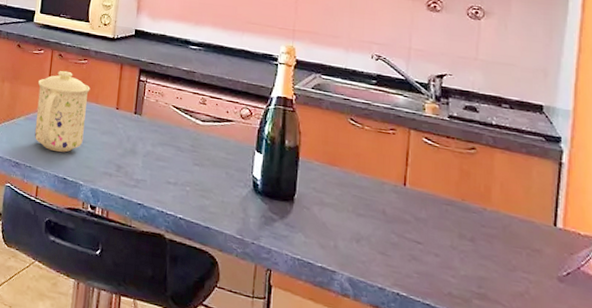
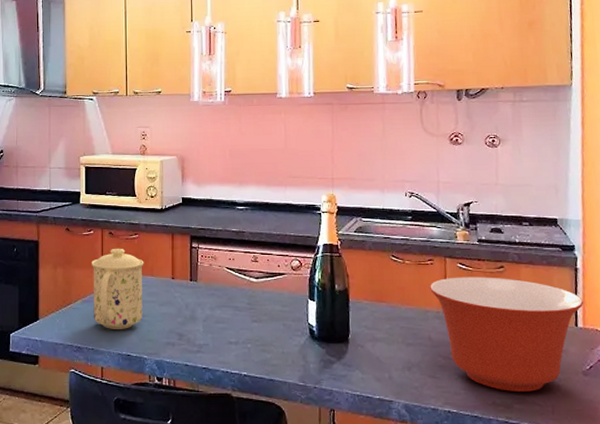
mixing bowl: none [389,151,567,289] -> present [430,277,584,392]

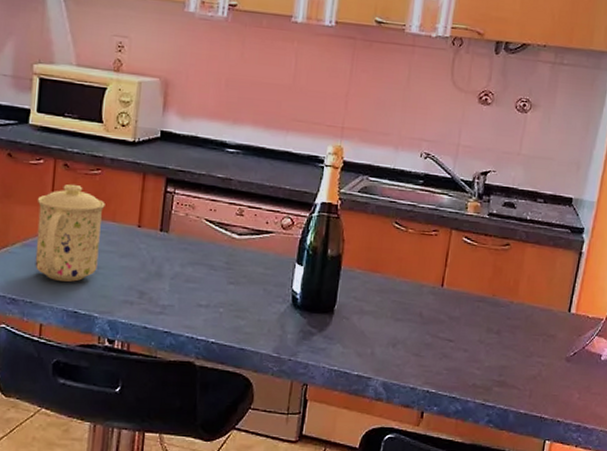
mixing bowl: present [430,277,584,392] -> none [429,251,582,375]

